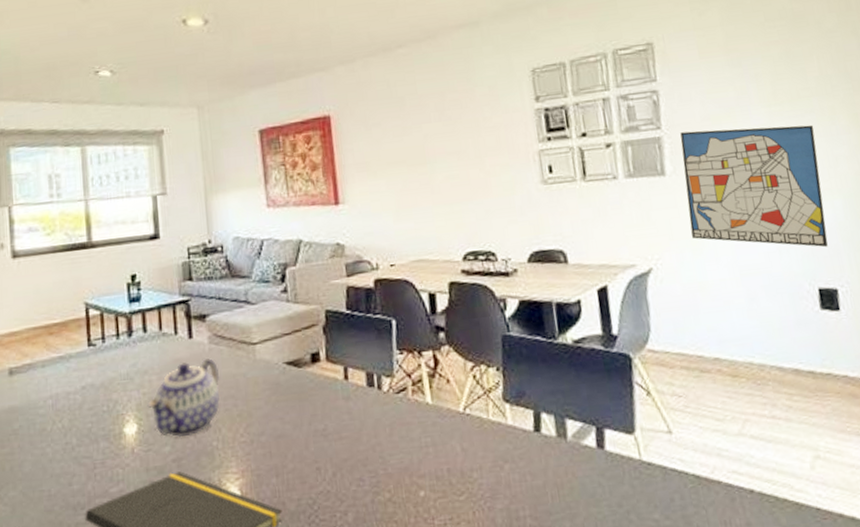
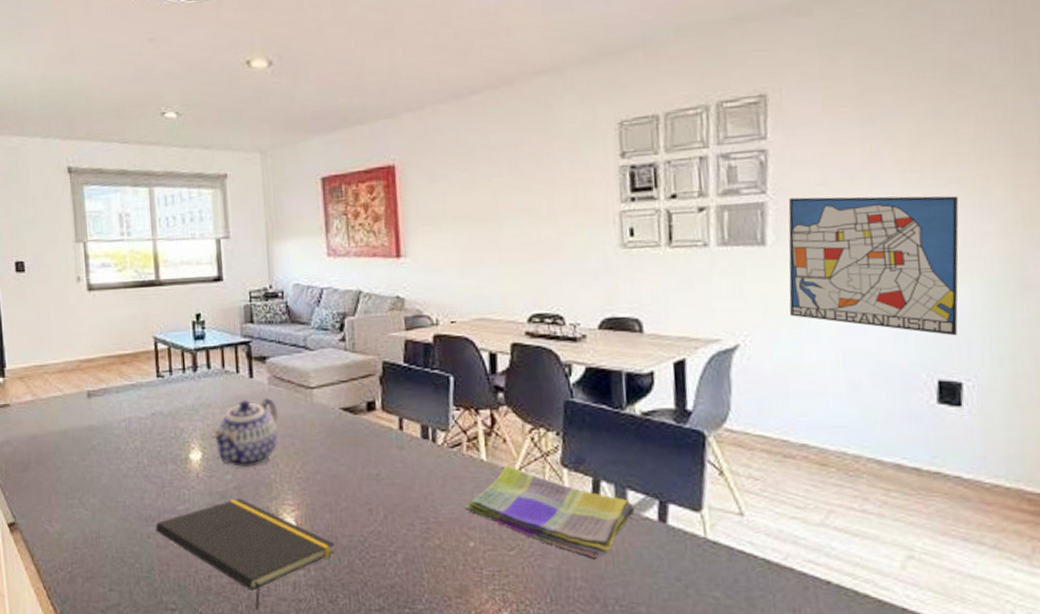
dish towel: none [412,405,575,494] -> present [464,465,635,558]

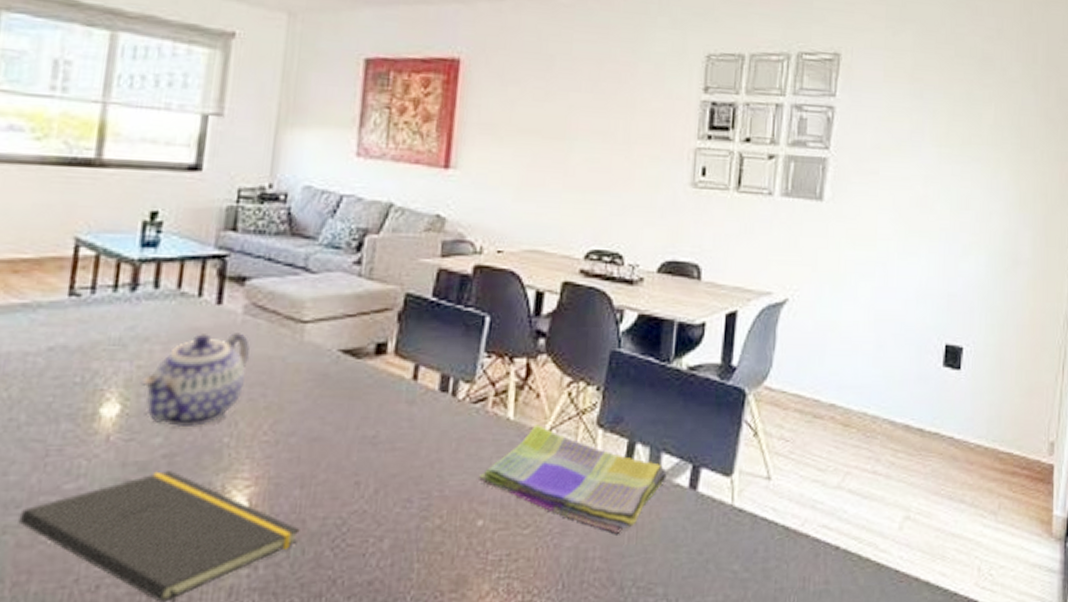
wall art: present [788,195,959,336] -> none [836,157,977,303]

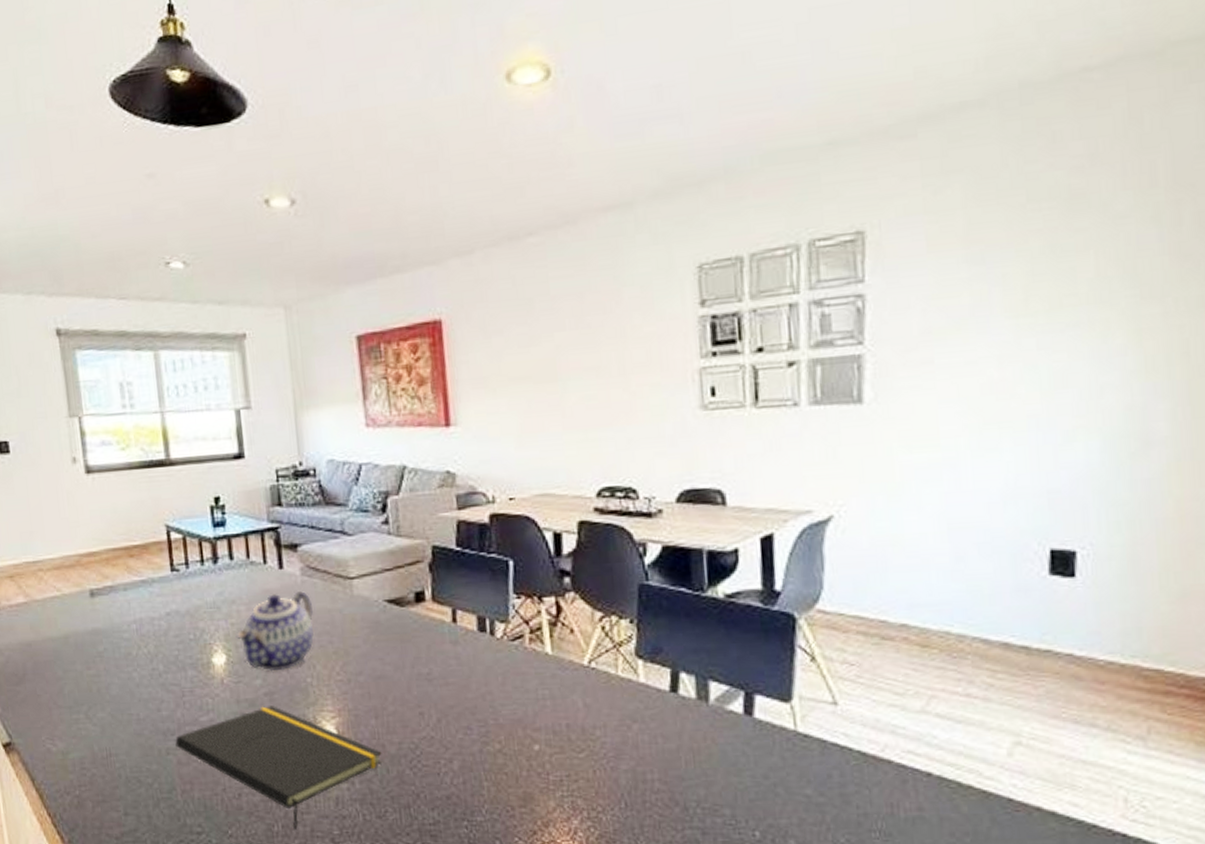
dish towel: present [477,425,667,534] -> none [527,658,718,758]

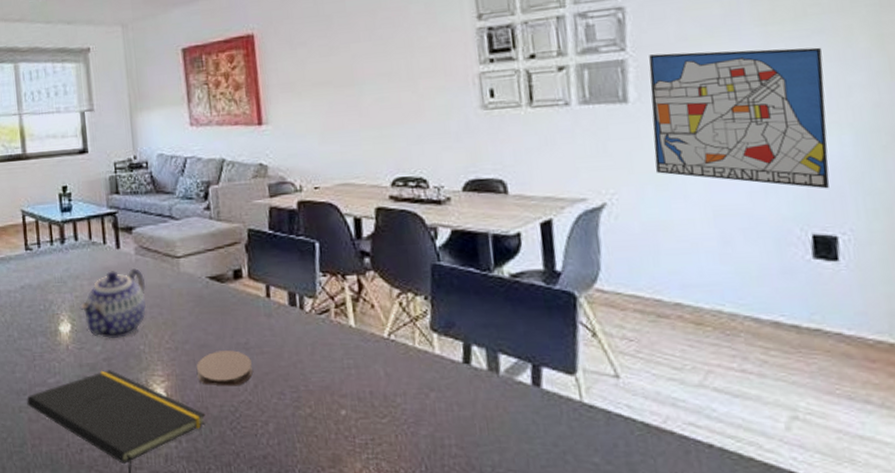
coaster: none [372,682,436,721] -> present [196,350,253,386]
wall art: none [888,343,1076,500] -> present [649,47,830,189]

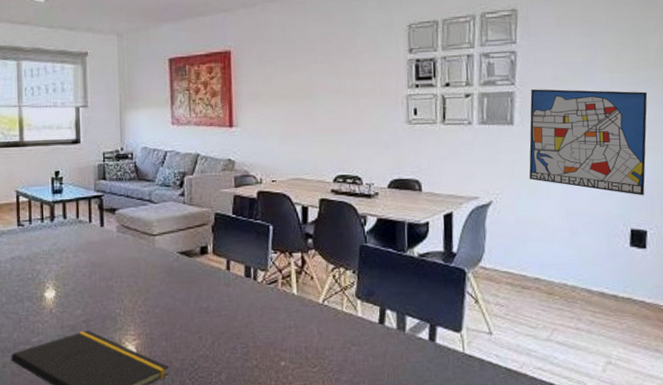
teapot: present [79,268,146,339] -> none [64,244,124,304]
coaster: present [196,350,253,386] -> none [164,314,211,343]

